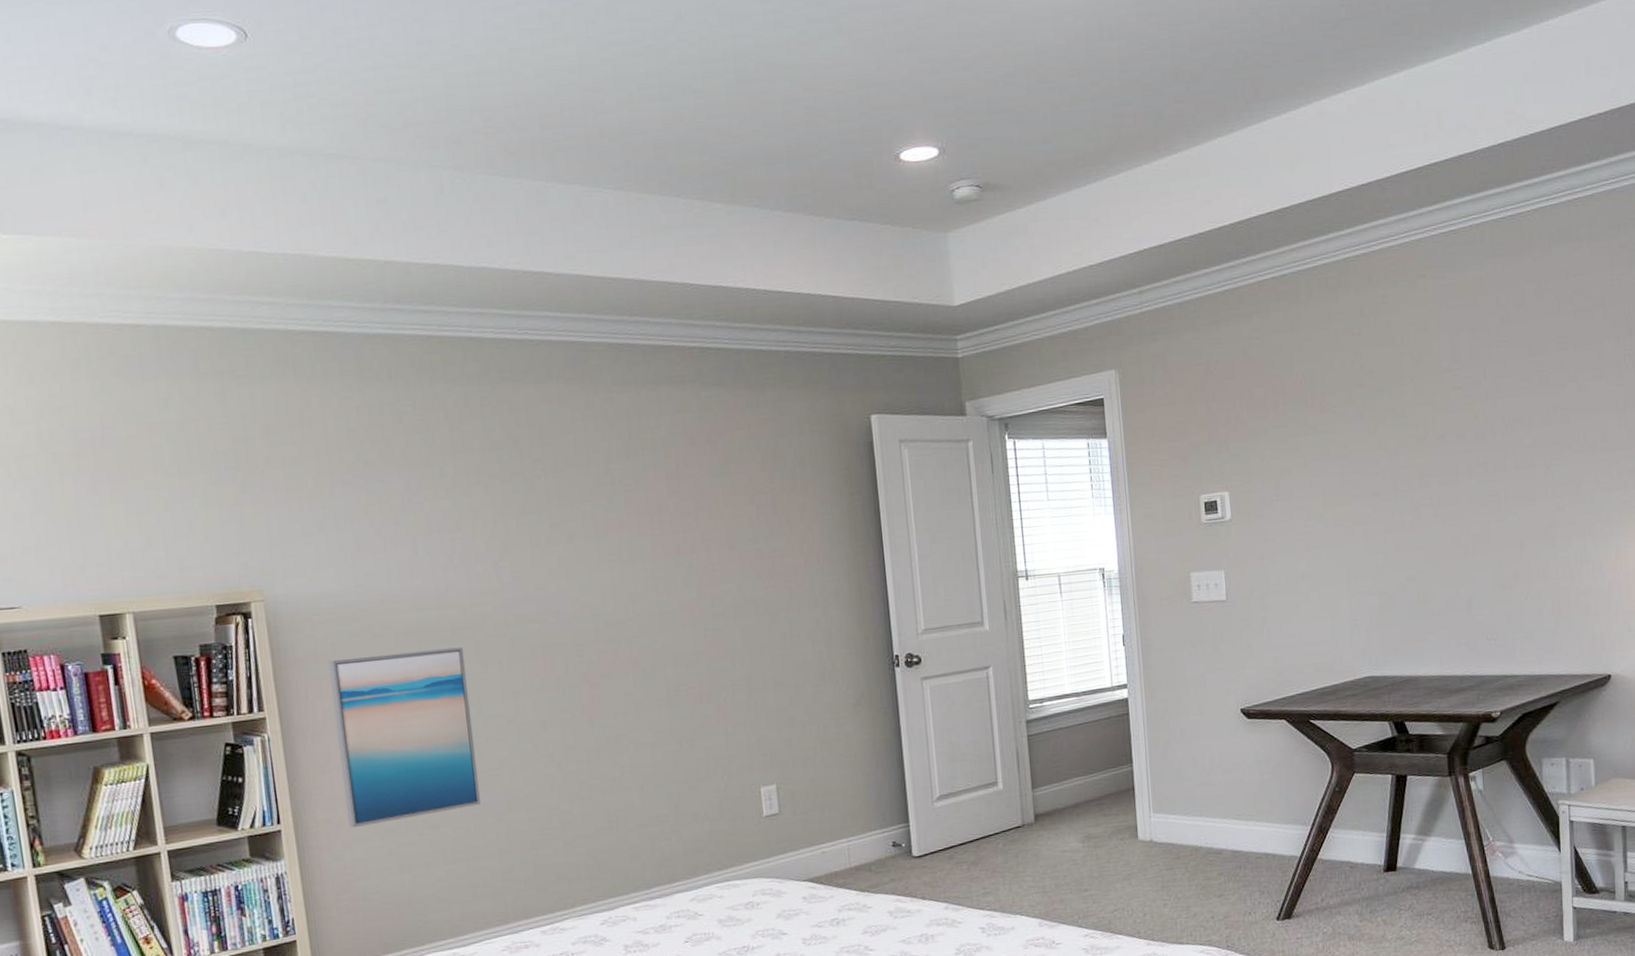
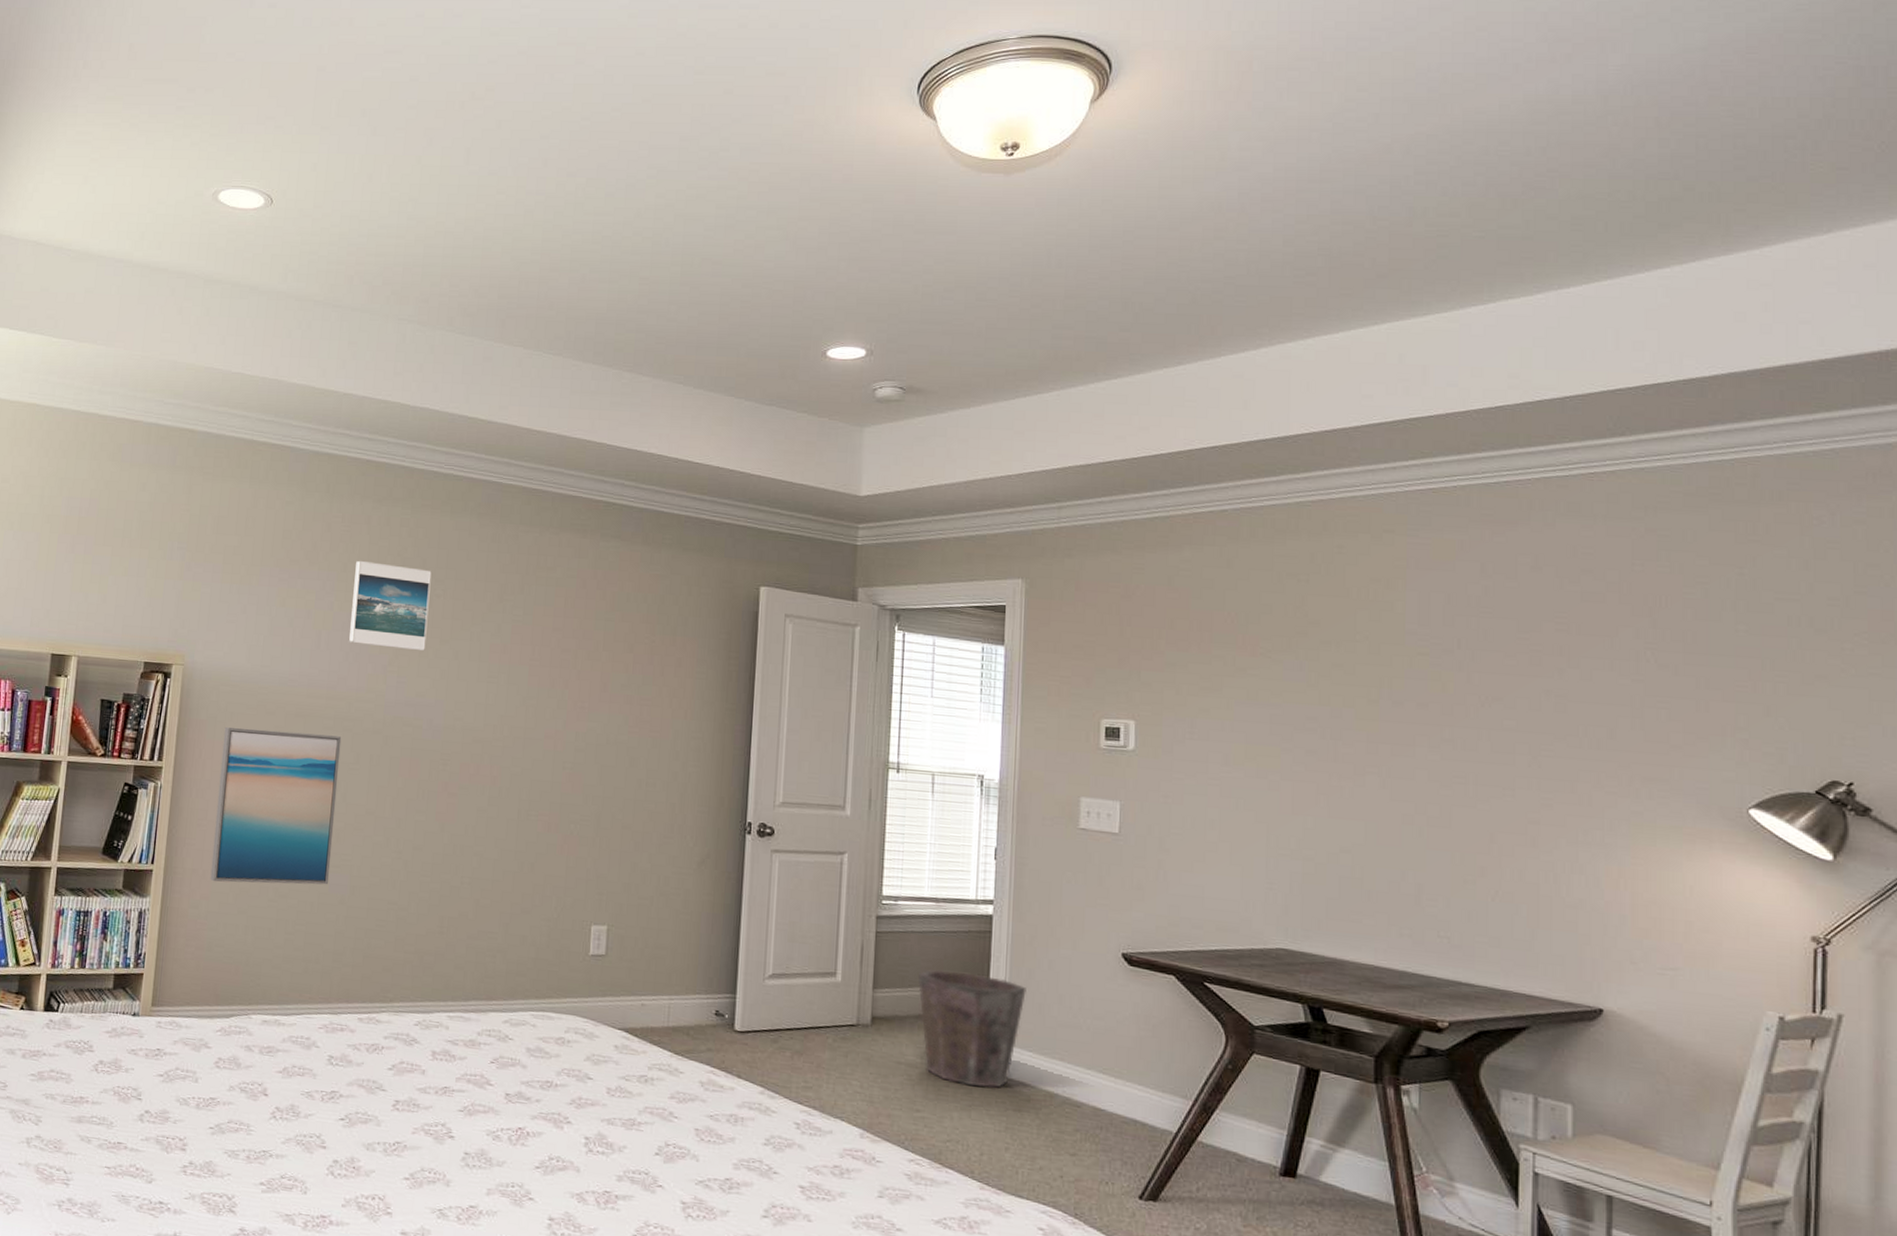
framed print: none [439,450,536,545] -> present [349,560,432,651]
waste bin: none [1071,754,1165,858] -> present [918,970,1026,1088]

